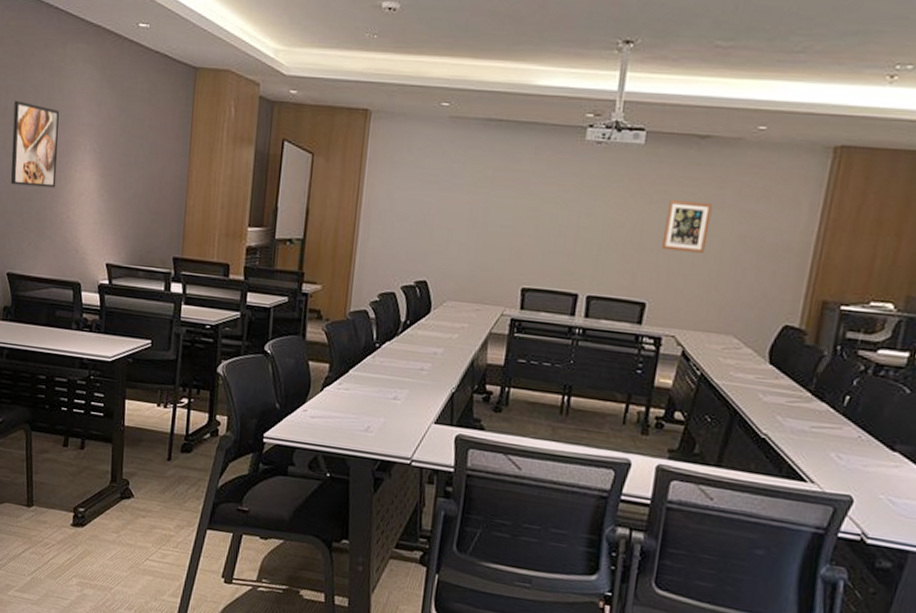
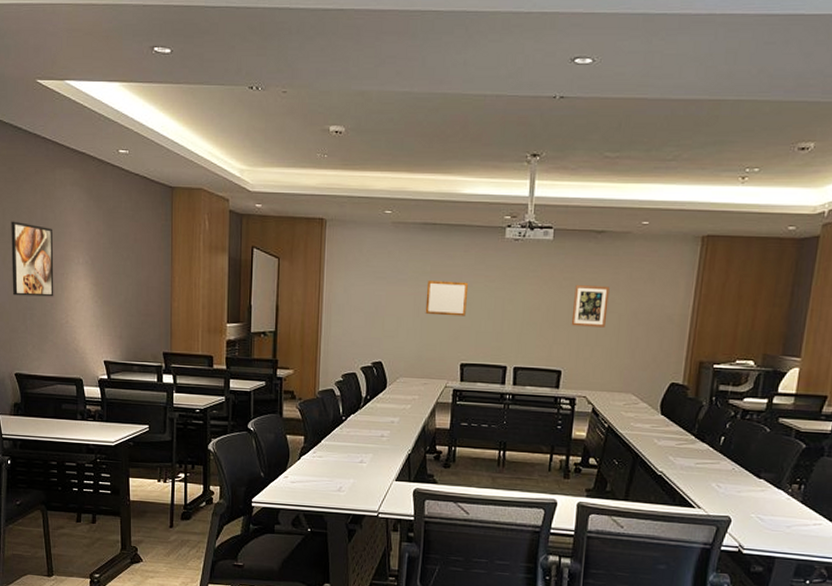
writing board: none [482,187,538,232] -> present [425,281,469,317]

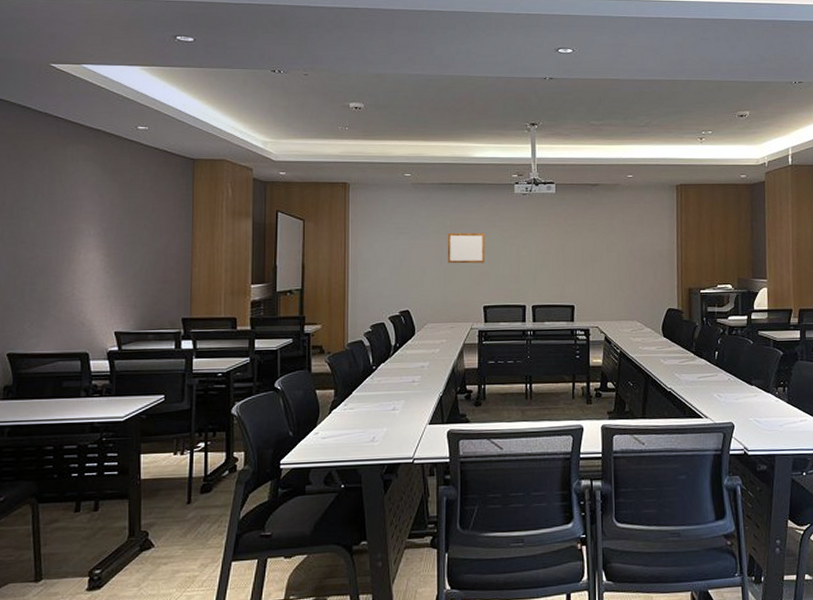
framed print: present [11,221,54,297] -> none [9,196,61,272]
wall art: present [571,284,610,327] -> none [578,229,608,266]

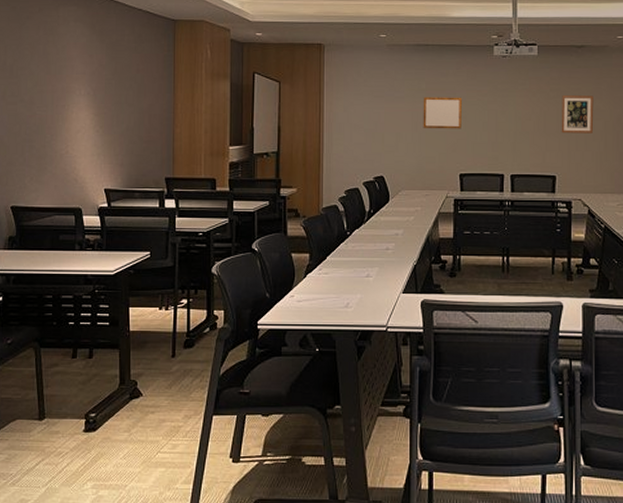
wall art: none [578,229,608,266] -> present [561,94,594,134]

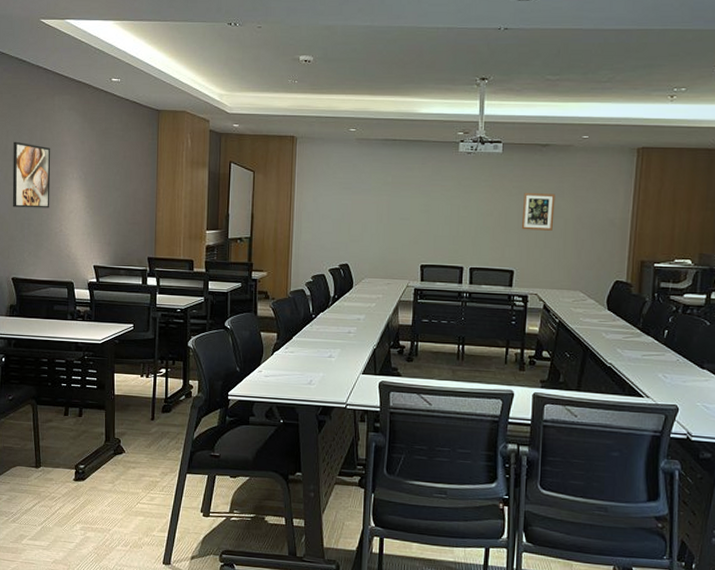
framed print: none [11,57,55,129] -> present [12,141,51,208]
writing board: present [423,97,463,129] -> none [387,190,427,222]

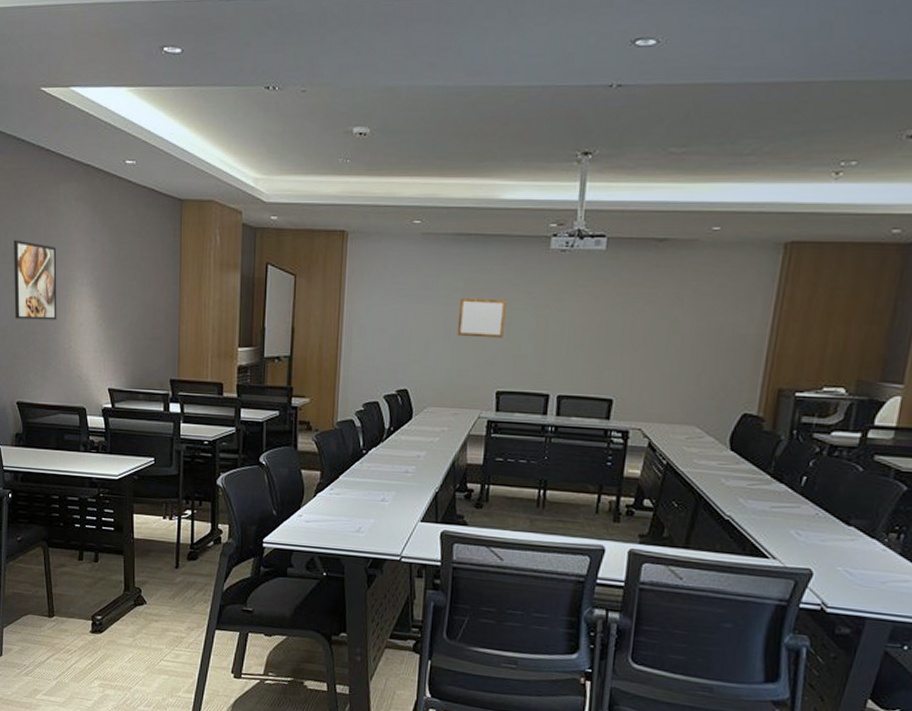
writing board: none [387,190,427,222] -> present [457,298,507,338]
wall art: present [521,192,555,231] -> none [625,300,672,350]

